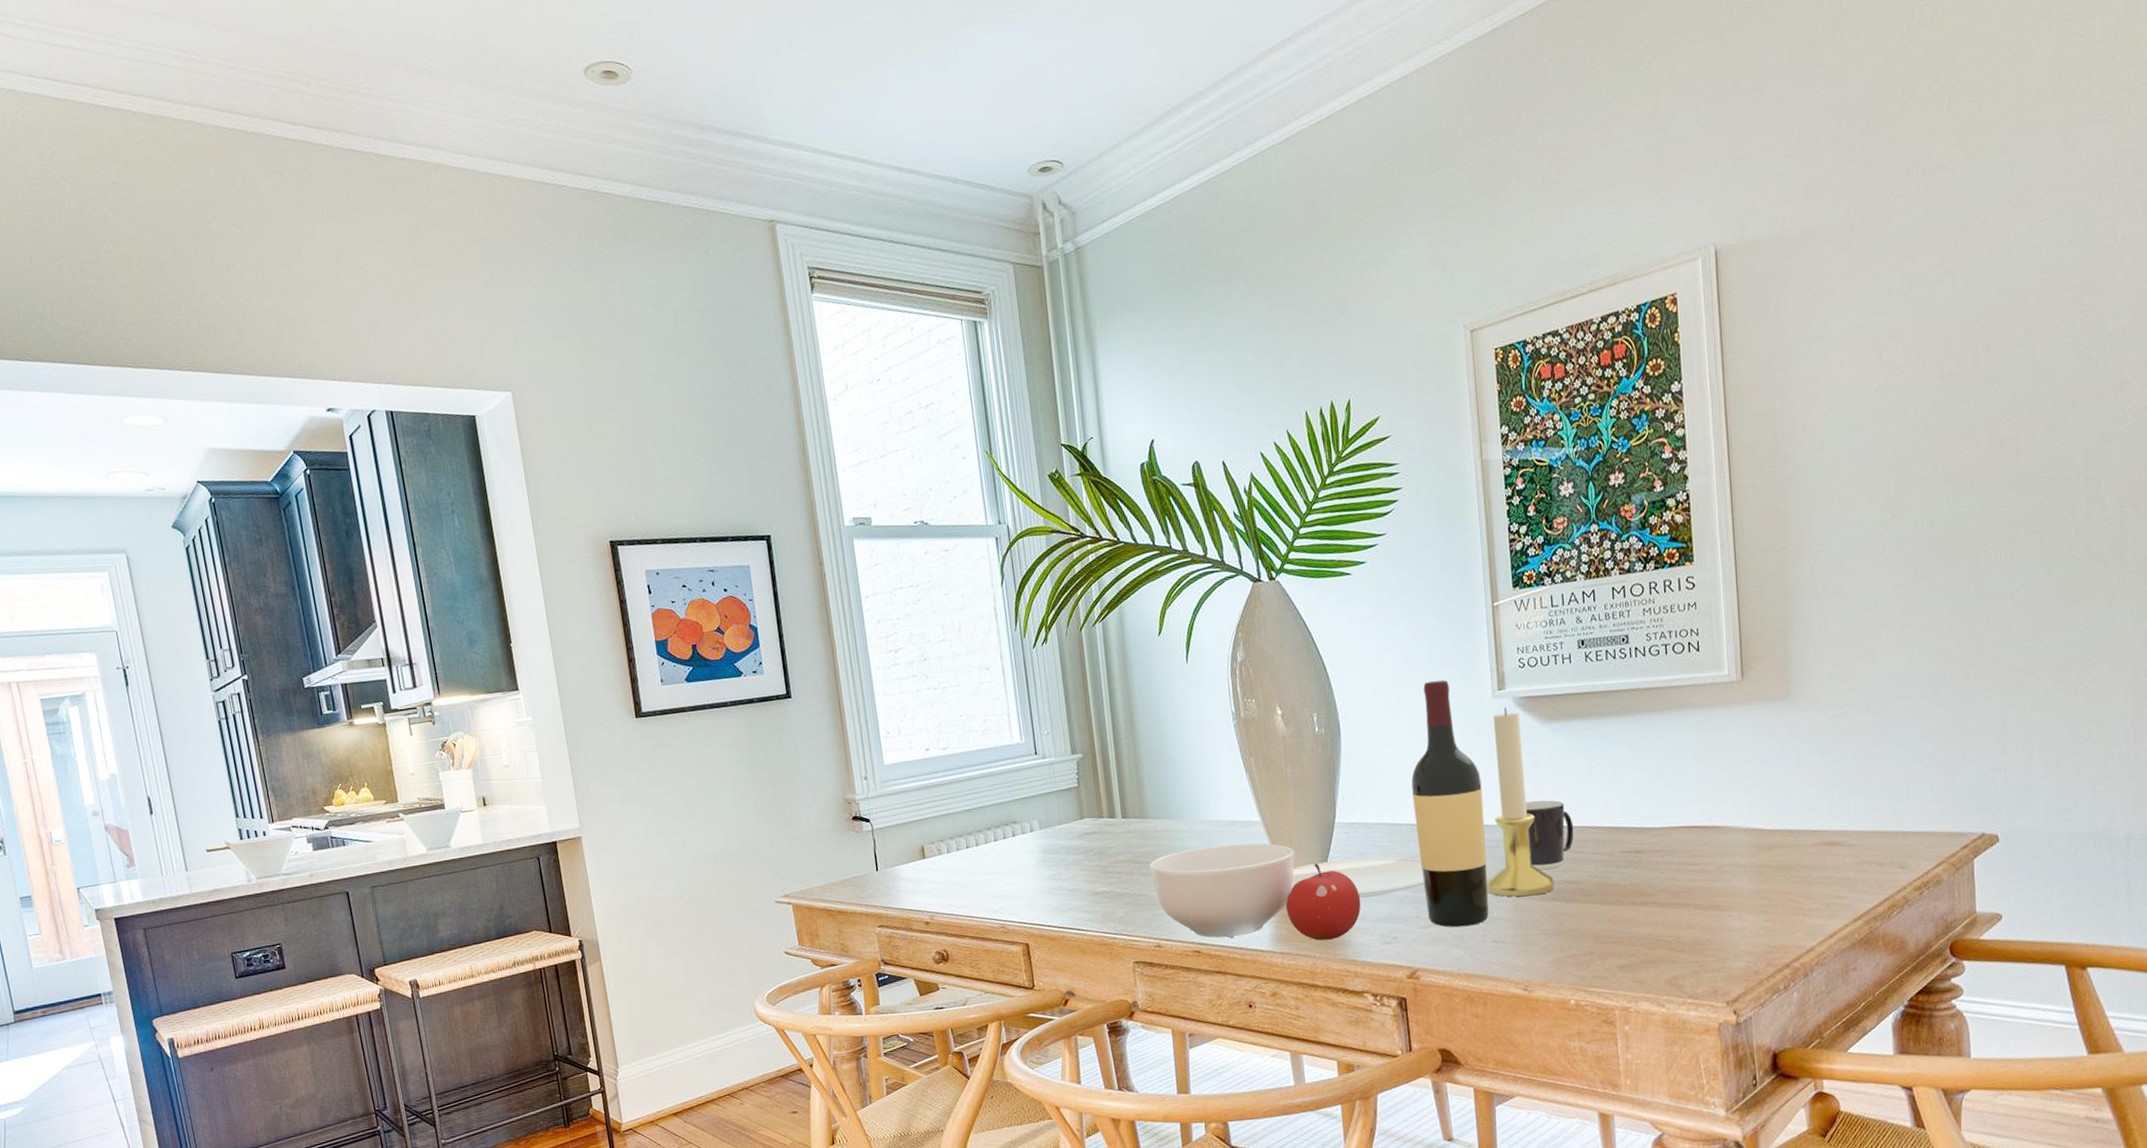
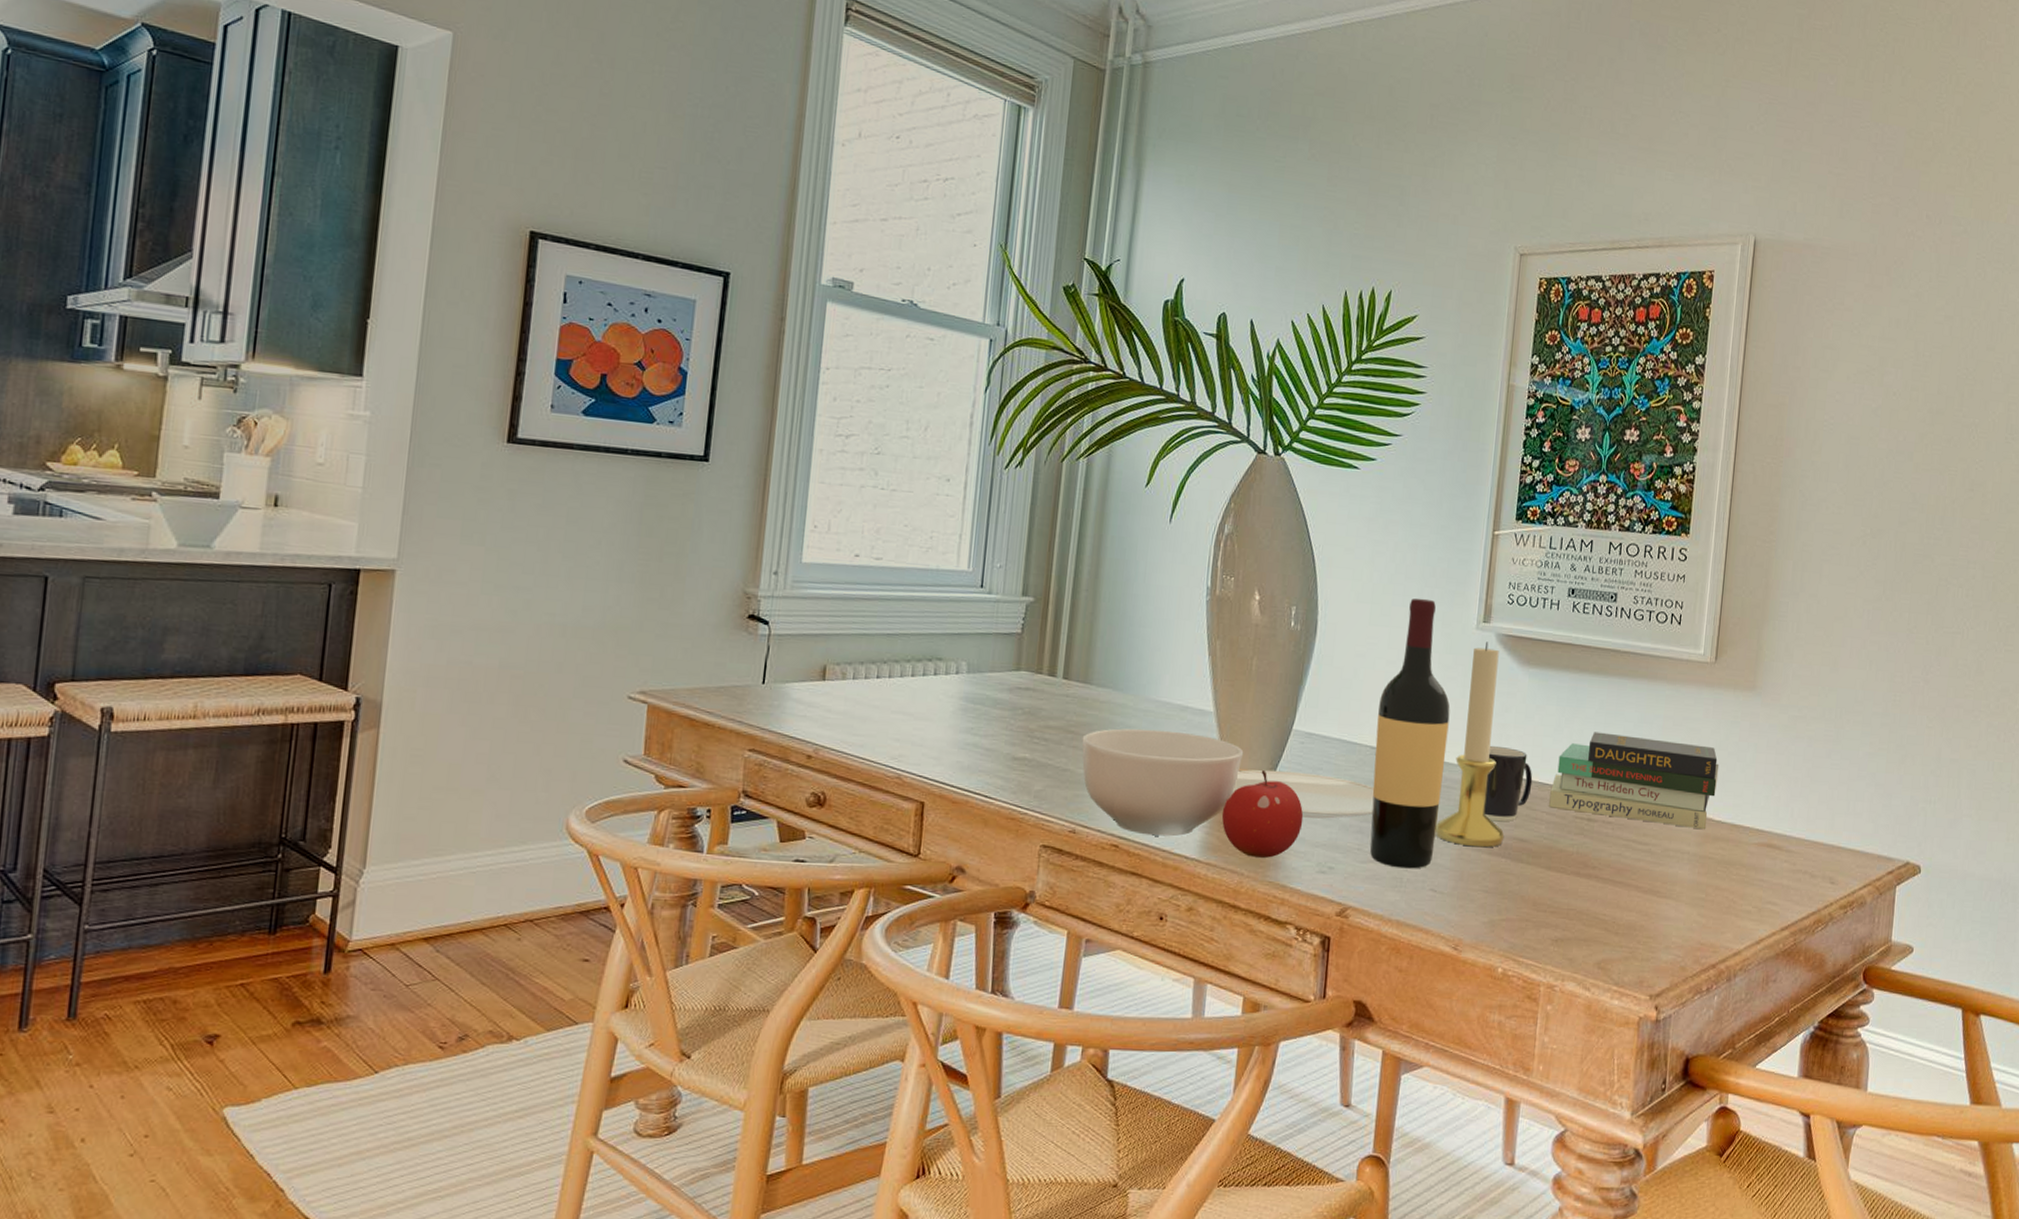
books: none [1593,761,1764,848] -> present [1549,732,1719,830]

